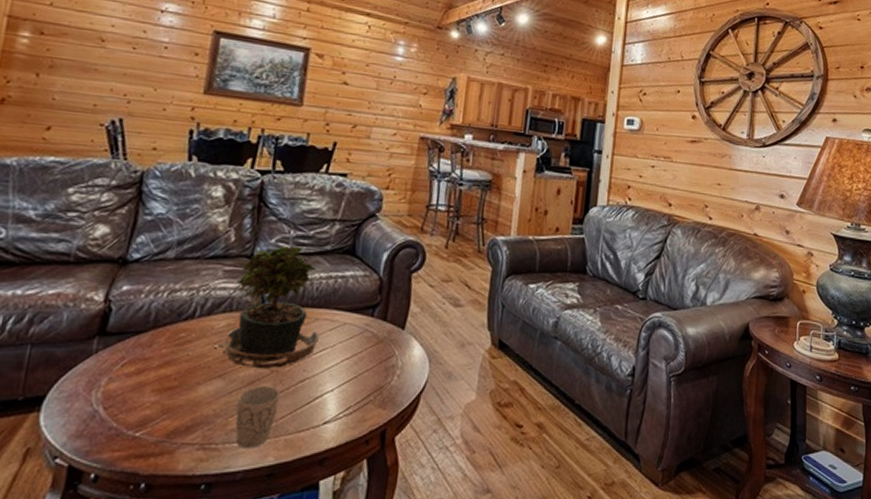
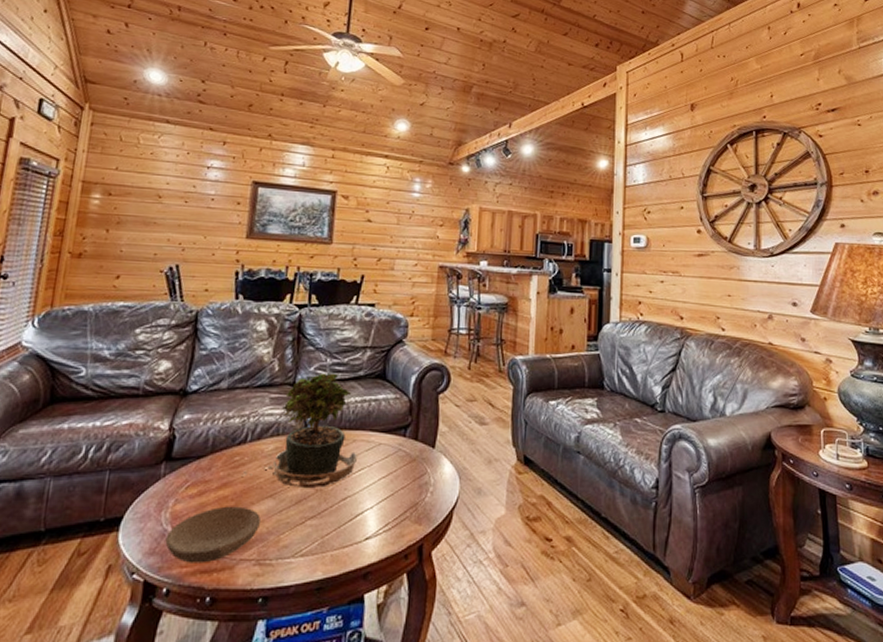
bowl: none [94,386,207,447] -> present [165,506,261,563]
mug: present [235,386,281,448] -> none [286,504,325,563]

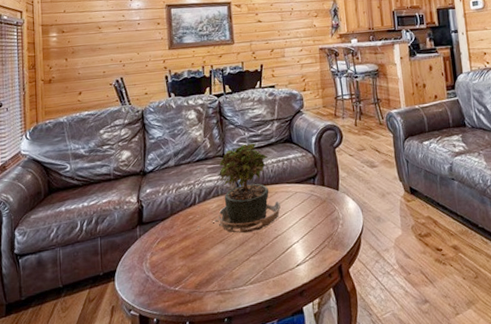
bowl: present [165,506,261,563] -> none [149,252,216,299]

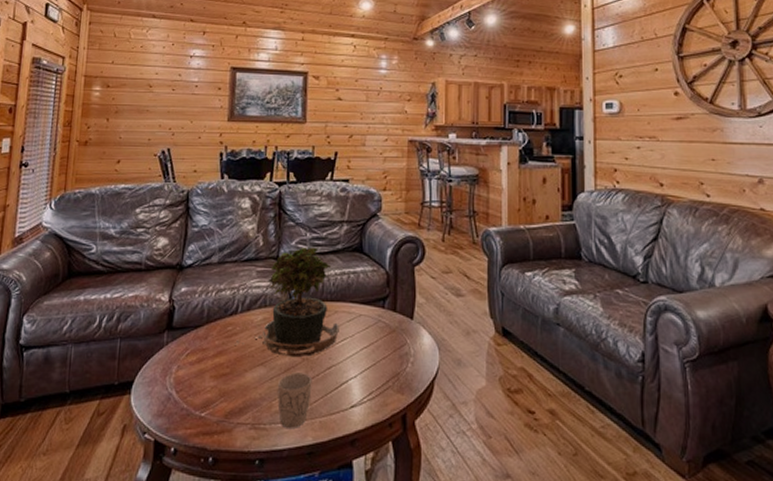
mug: none [235,244,264,290] -> present [277,372,312,428]

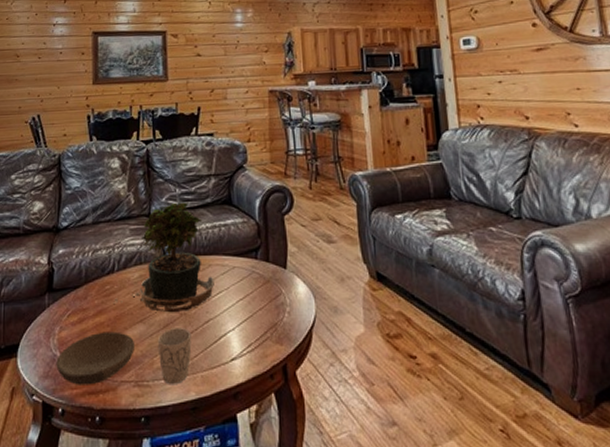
bowl: none [171,373,254,426] -> present [56,331,134,385]

